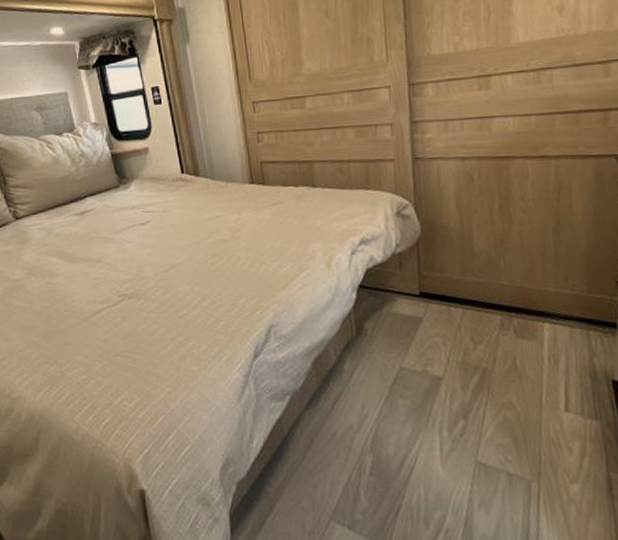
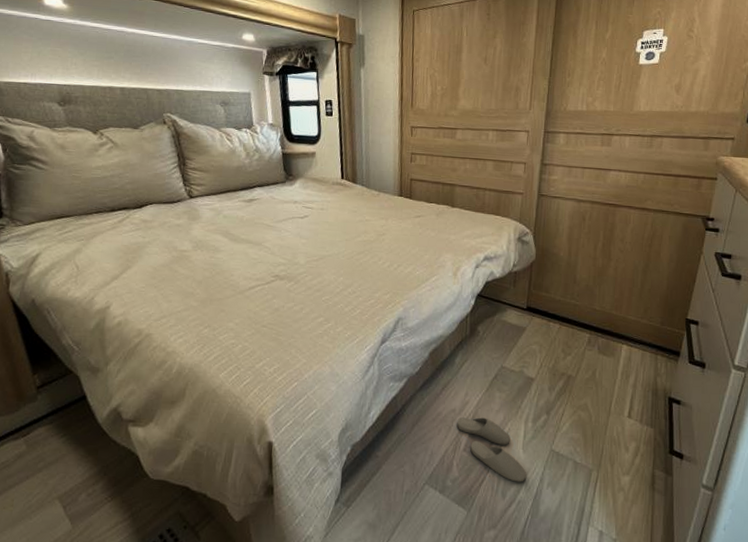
slippers: none [356,432,452,506] -> present [457,417,527,482]

